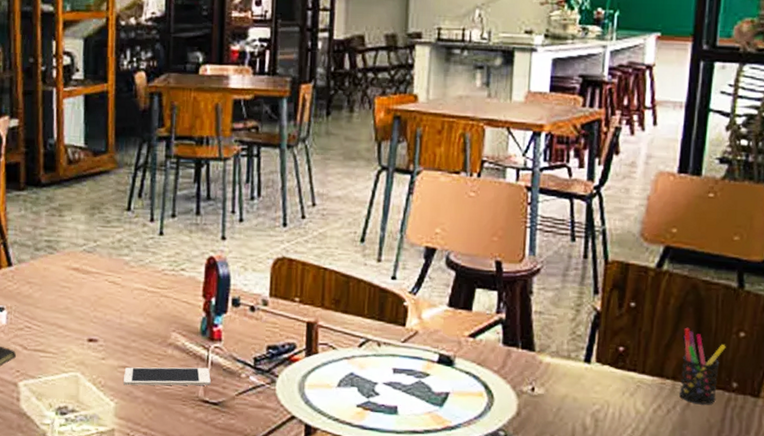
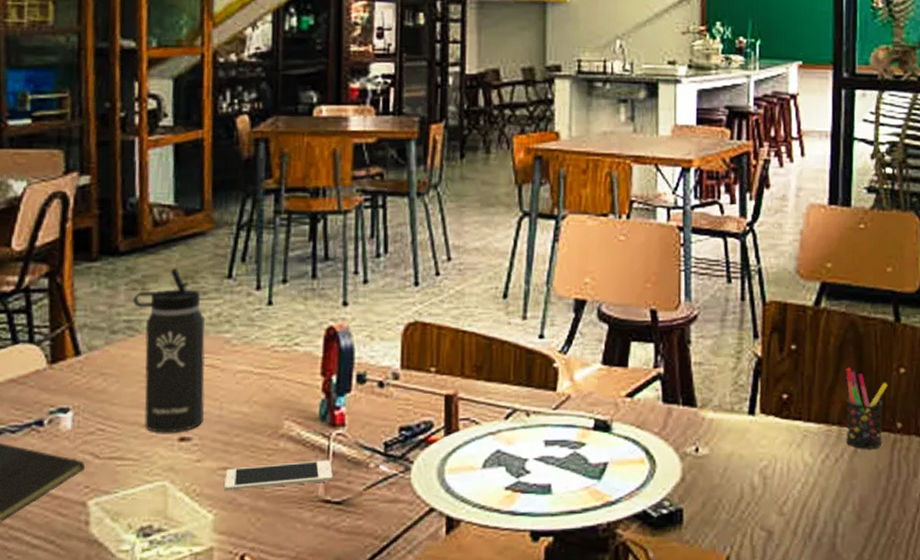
thermos bottle: none [52,199,109,334] -> present [133,267,205,433]

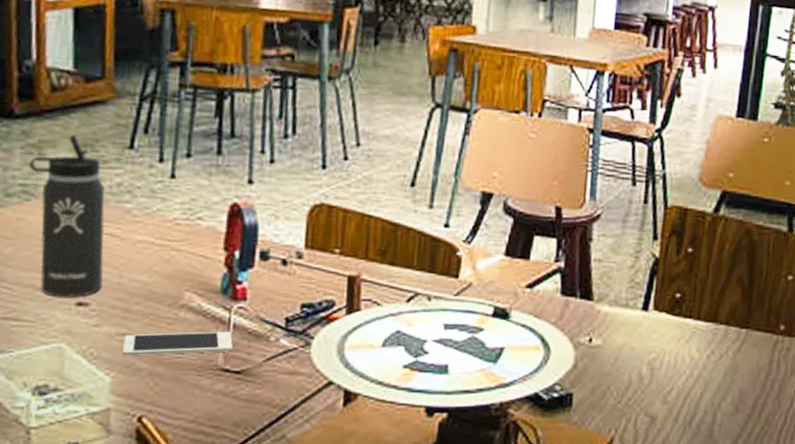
pen holder: present [845,367,888,449] -> none [731,272,775,347]

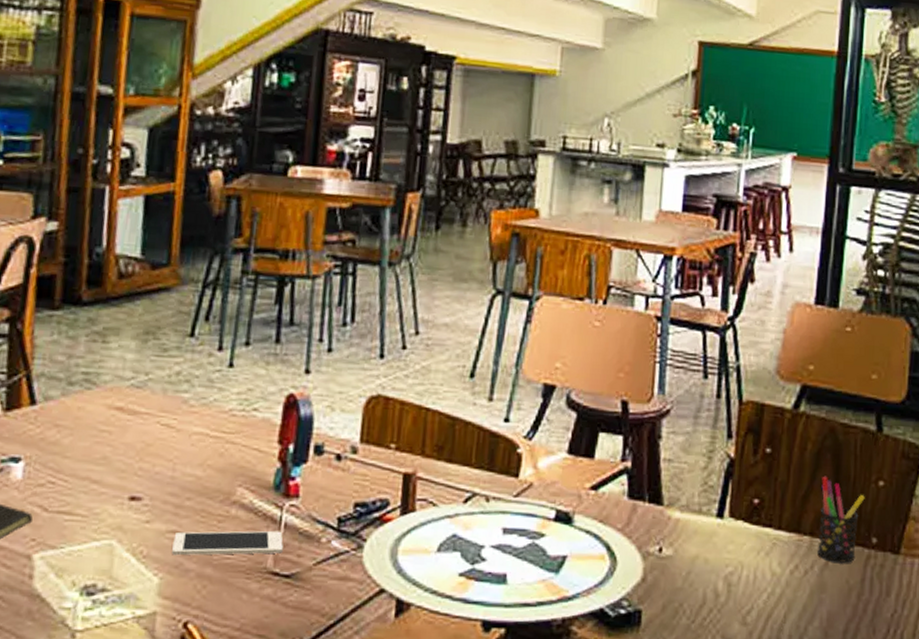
thermos bottle: present [29,134,105,297] -> none [92,321,164,491]
pen holder: none [731,272,775,347] -> present [816,476,865,563]

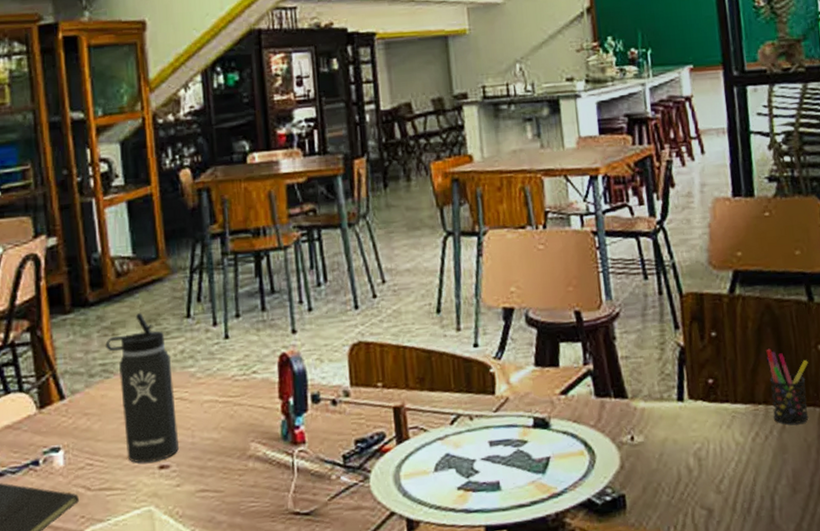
thermos bottle: none [92,321,164,491] -> present [105,312,179,463]
cell phone: present [172,530,283,556] -> none [203,475,299,511]

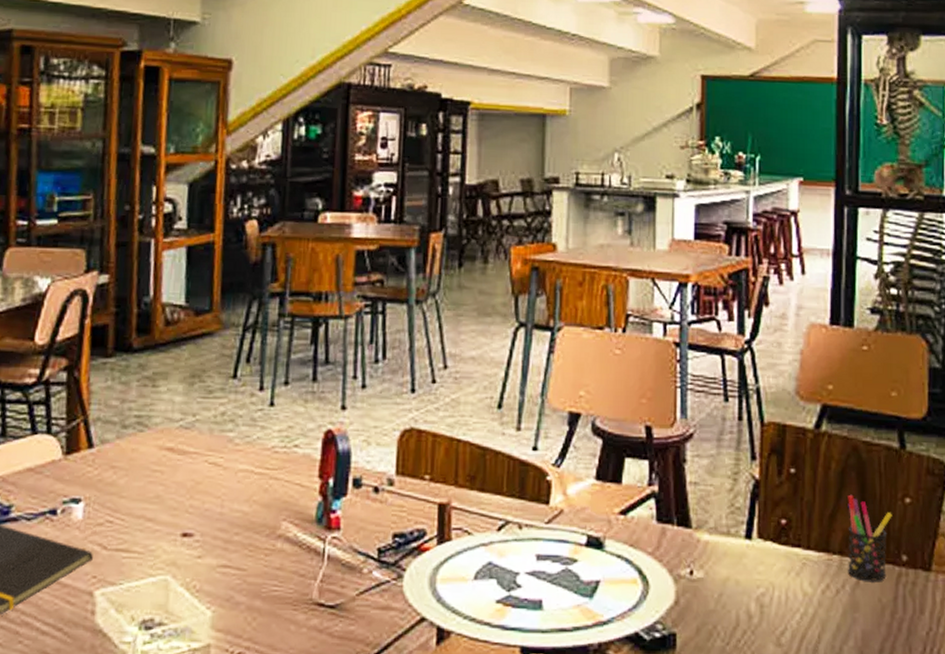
thermos bottle: present [105,312,179,463] -> none [143,365,210,528]

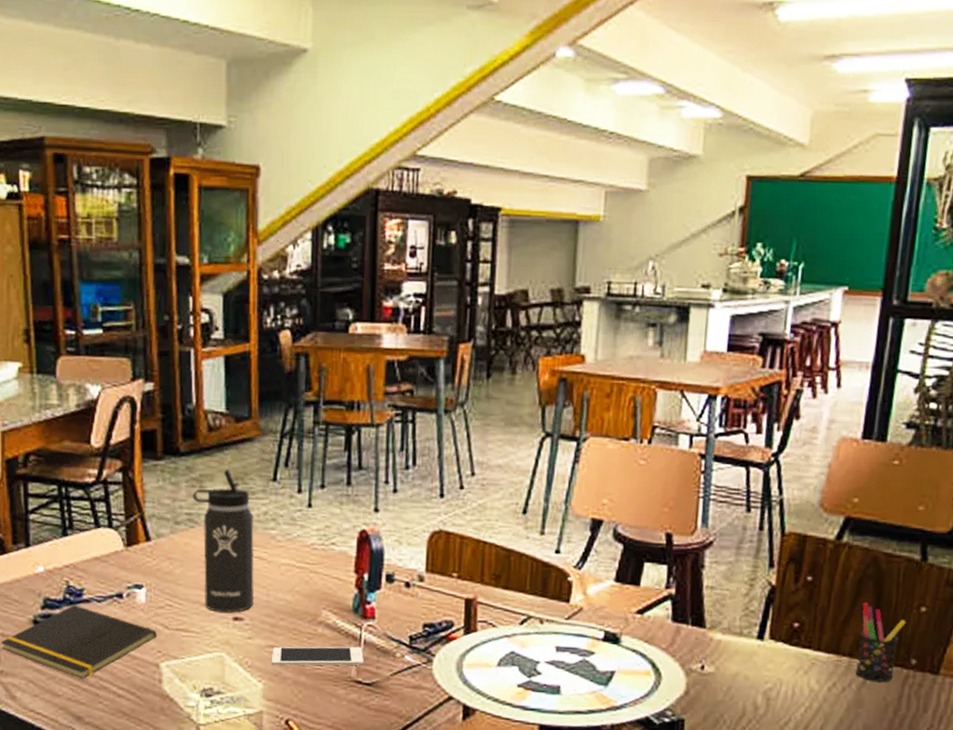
thermos bottle: none [143,365,210,528] -> present [193,468,255,613]
cell phone: none [223,562,327,589] -> present [272,646,364,666]

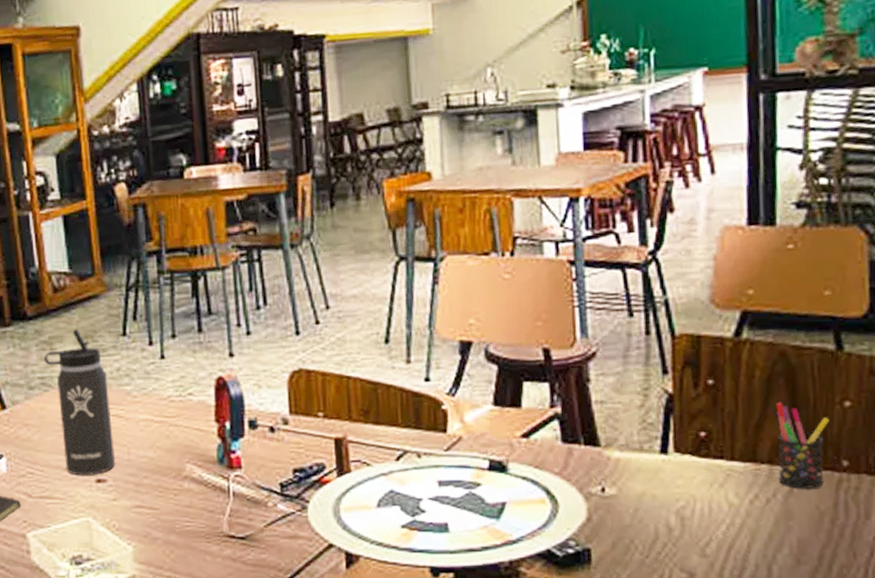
cell phone: present [272,646,364,666] -> none [139,499,235,527]

